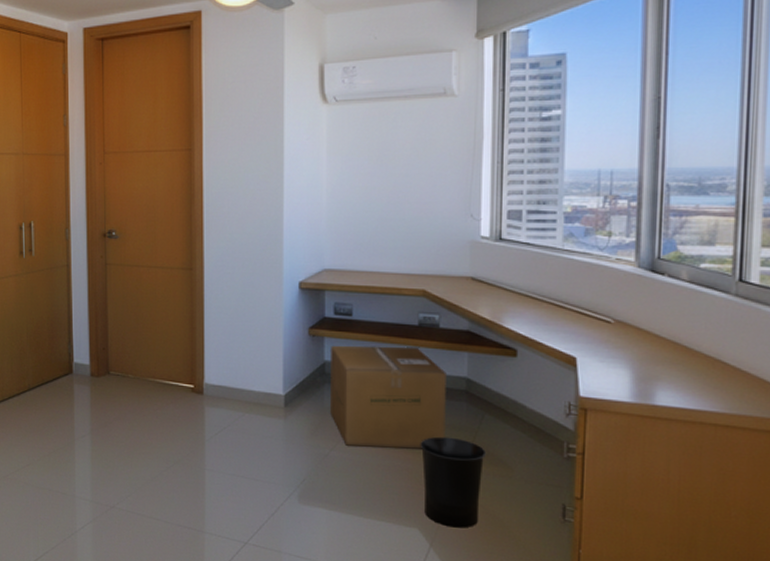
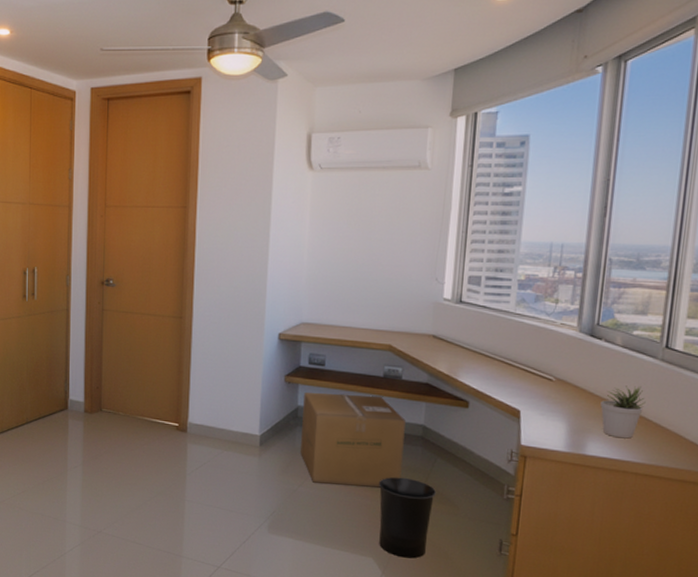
potted plant: none [668,325,721,385] -> present [600,385,646,439]

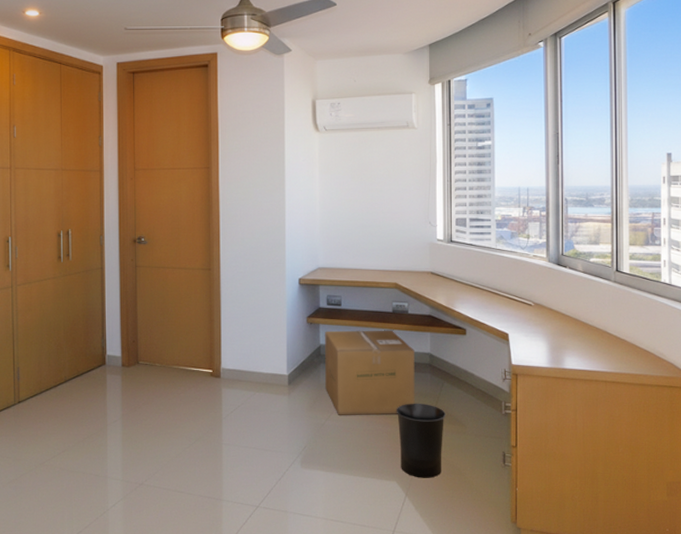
potted plant: present [600,385,646,439] -> none [572,305,606,352]

